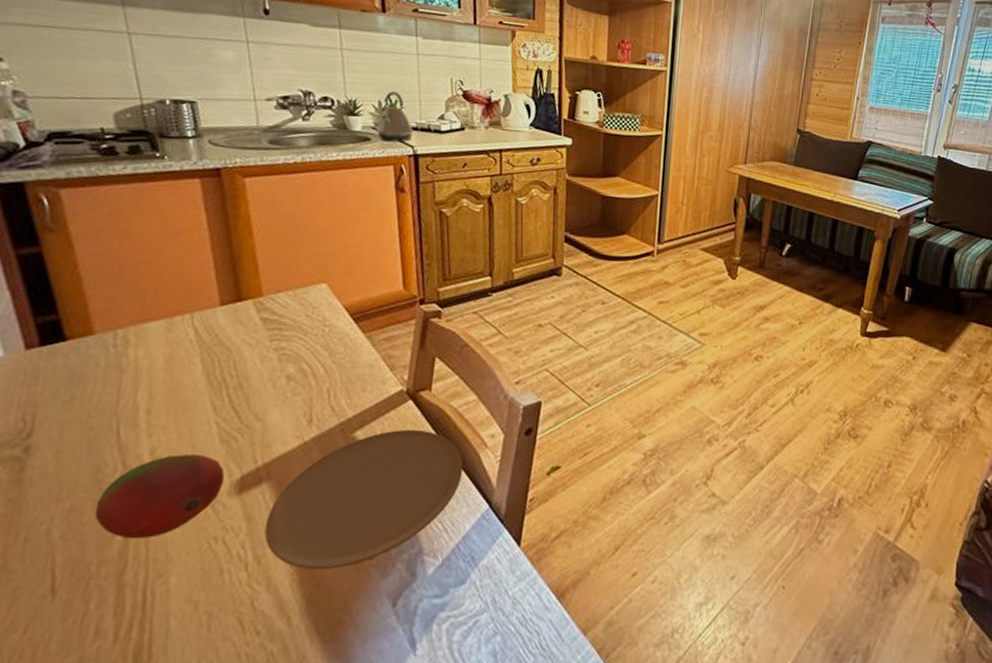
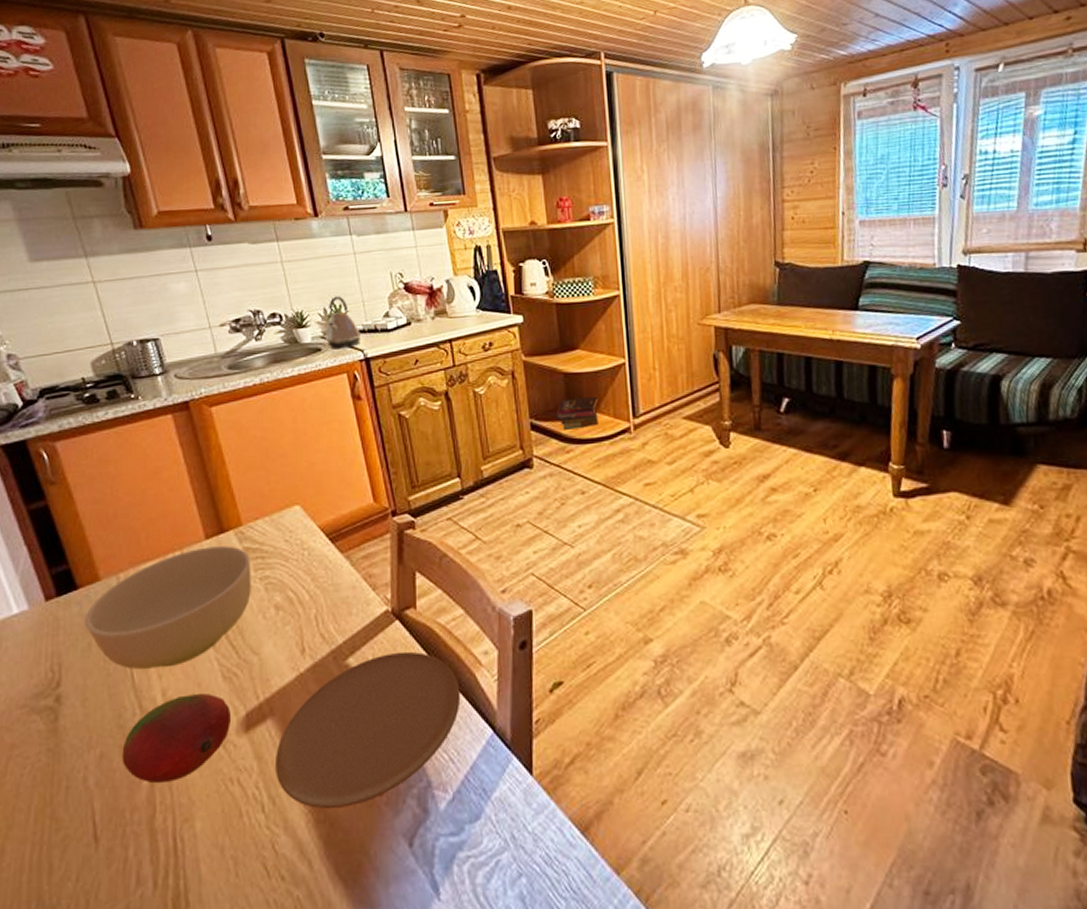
bowl: none [69,313,267,427] -> present [84,546,251,669]
books: none [589,219,630,246] -> present [556,397,599,430]

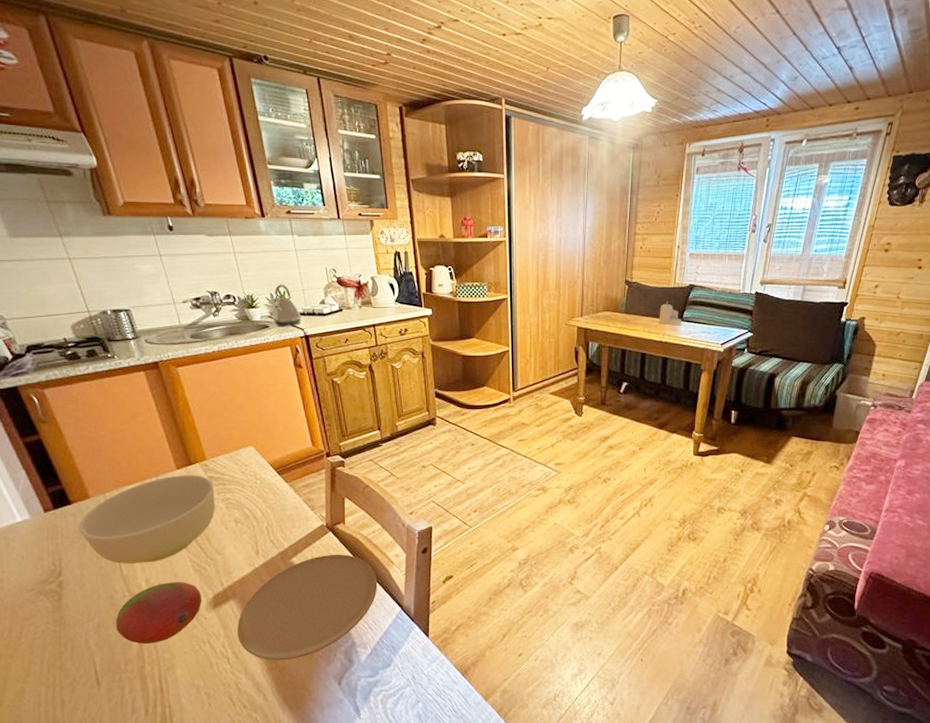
books: present [556,397,599,430] -> none [455,375,488,398]
candle: none [825,285,858,318] -> present [659,301,682,327]

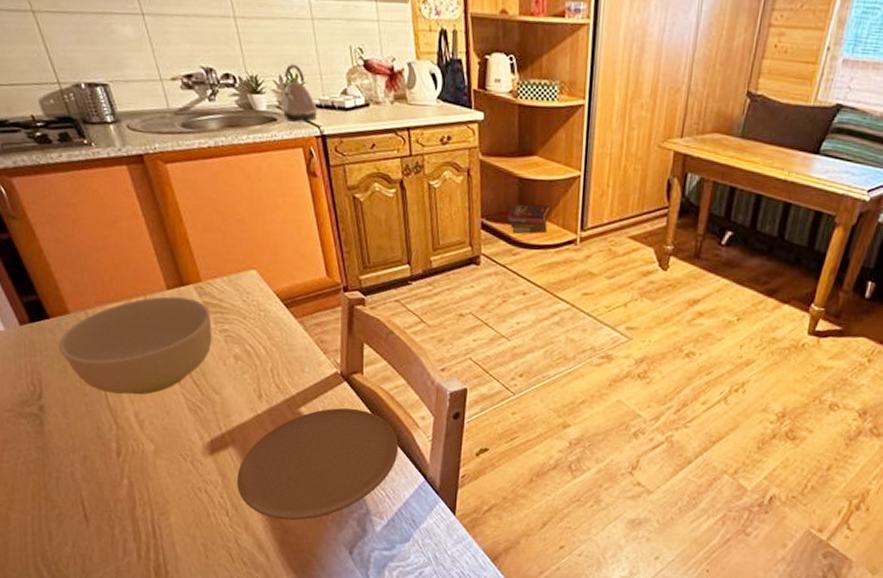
fruit: present [115,581,203,645] -> none [102,419,198,485]
books: none [455,375,488,398] -> present [506,203,550,234]
candle: present [659,301,682,327] -> none [786,125,819,162]

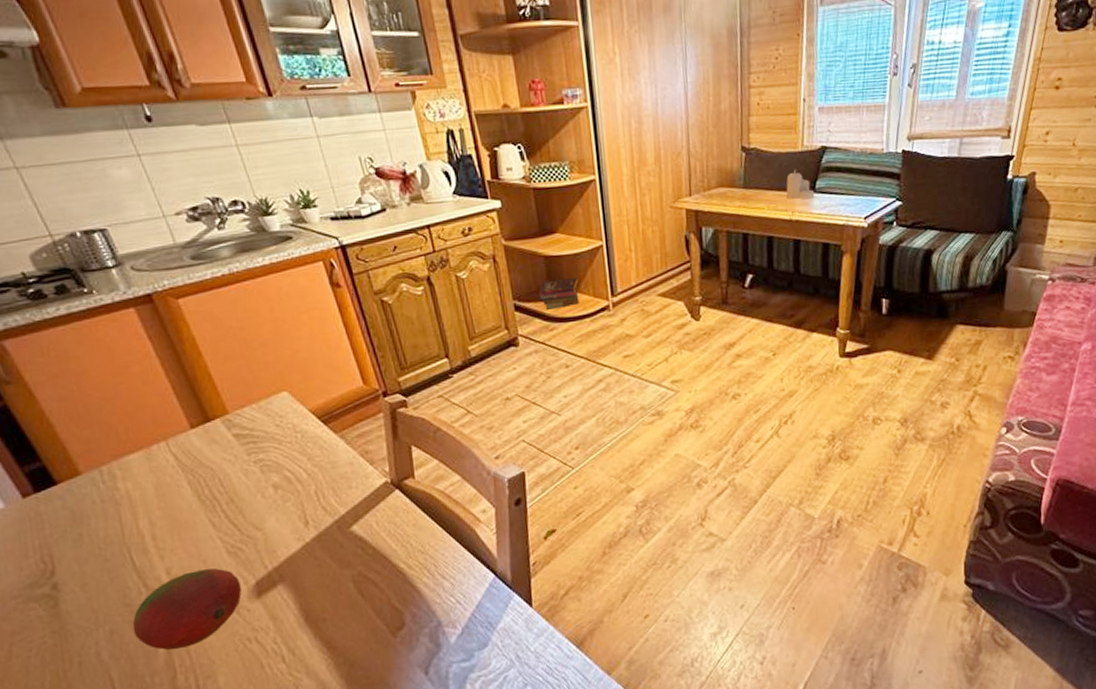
bowl: present [58,296,212,395] -> none [70,433,247,554]
fruit: none [102,419,198,485] -> present [132,568,242,651]
plate: present [237,407,399,520] -> none [290,515,463,654]
kettle: present [282,64,317,122] -> none [295,182,334,237]
candle: none [786,125,819,162] -> present [786,169,815,200]

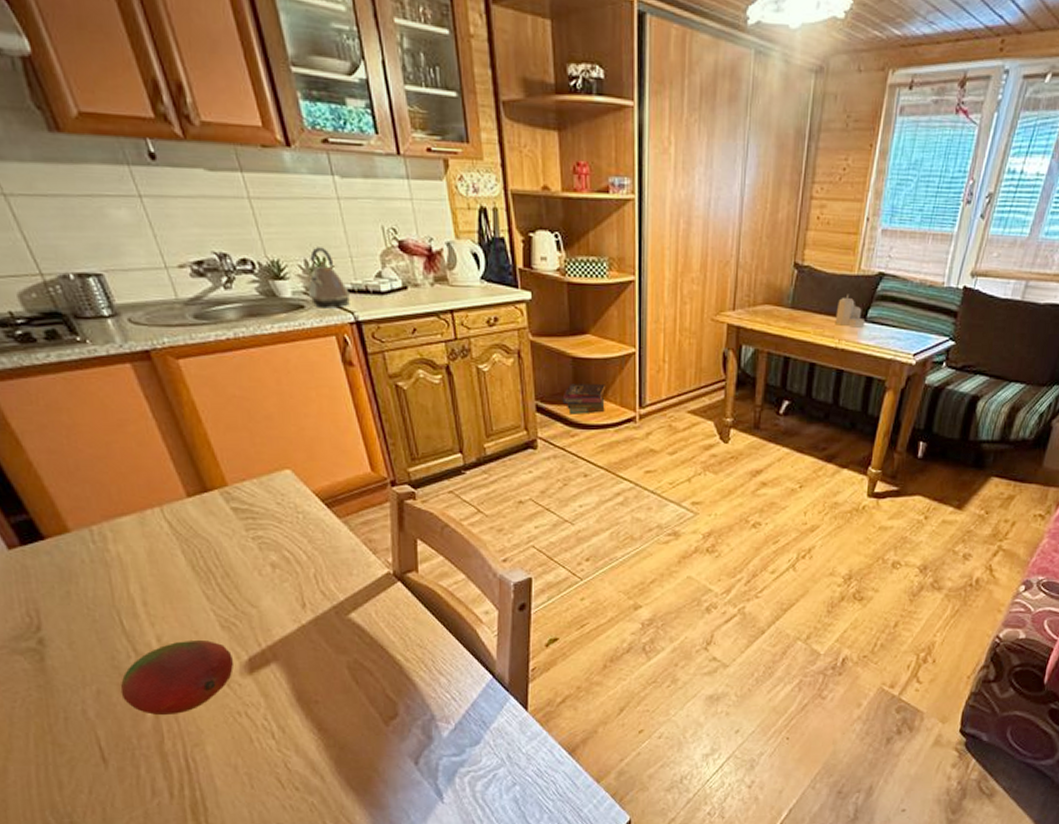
kettle: none [295,182,334,237] -> present [309,247,350,309]

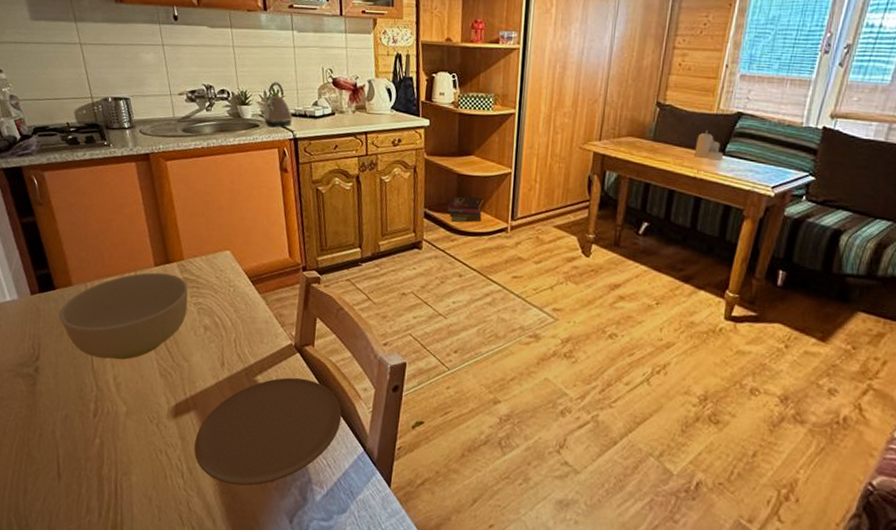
bowl: none [57,505,244,617] -> present [58,272,188,360]
fruit: present [120,639,234,716] -> none [81,382,165,445]
plate: none [282,609,462,737] -> present [194,377,342,486]

